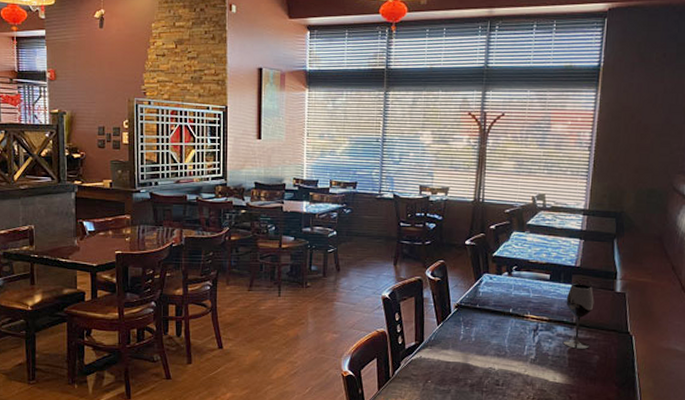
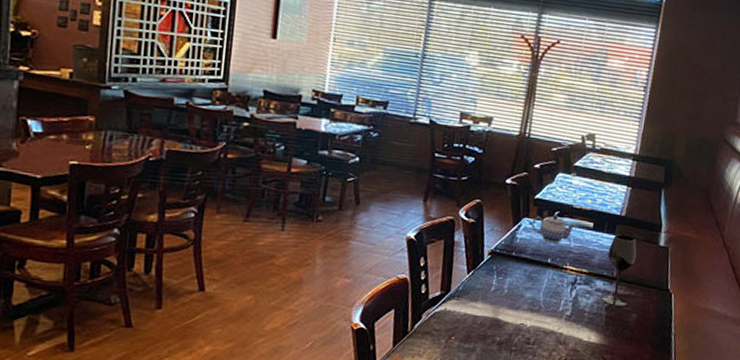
teapot: none [492,269,534,294] -> present [531,214,577,243]

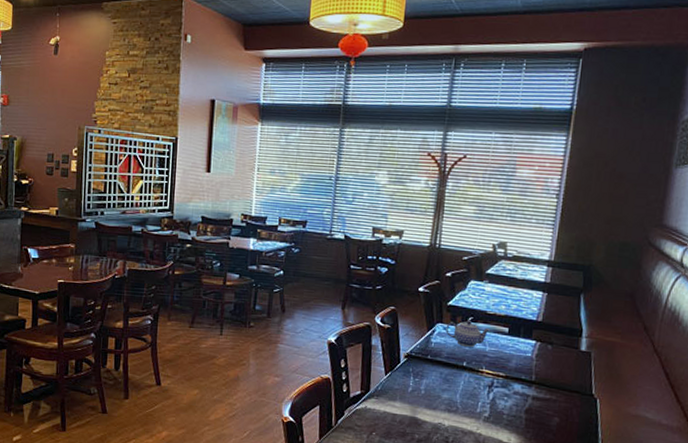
wineglass: present [600,234,637,306] -> none [519,339,557,410]

